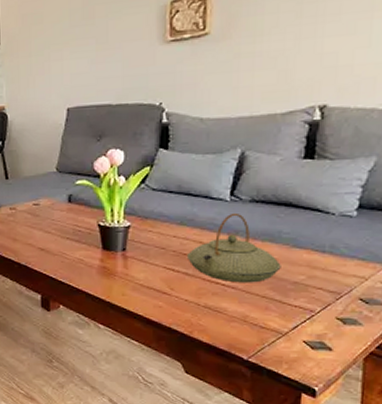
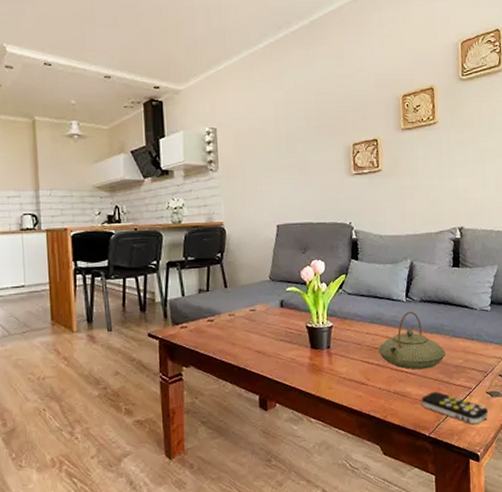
remote control: none [240,311,337,355] -> present [421,392,489,425]

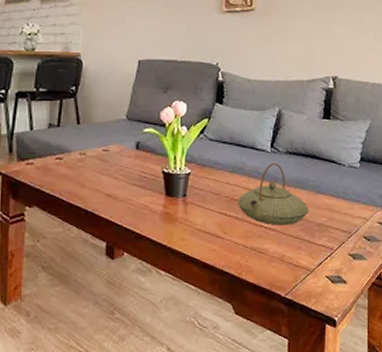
remote control: present [421,392,489,425] -> none [279,250,350,288]

